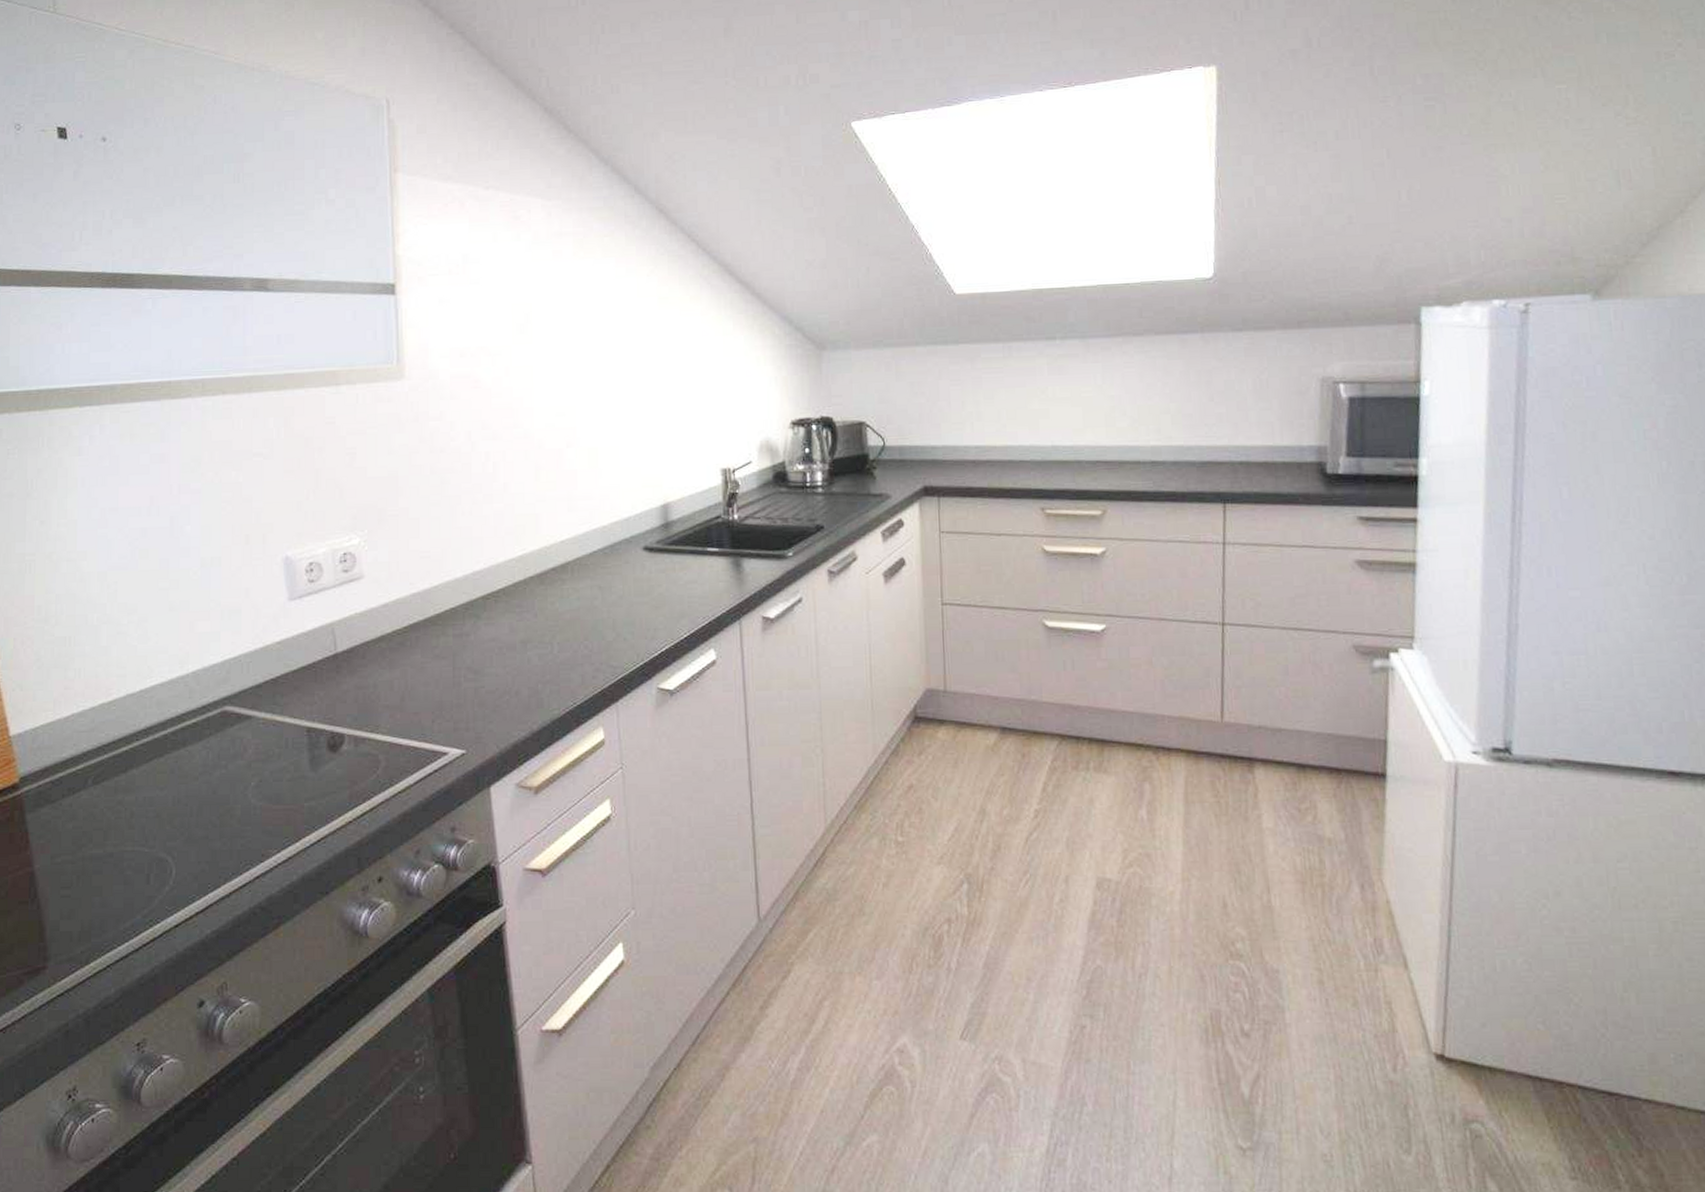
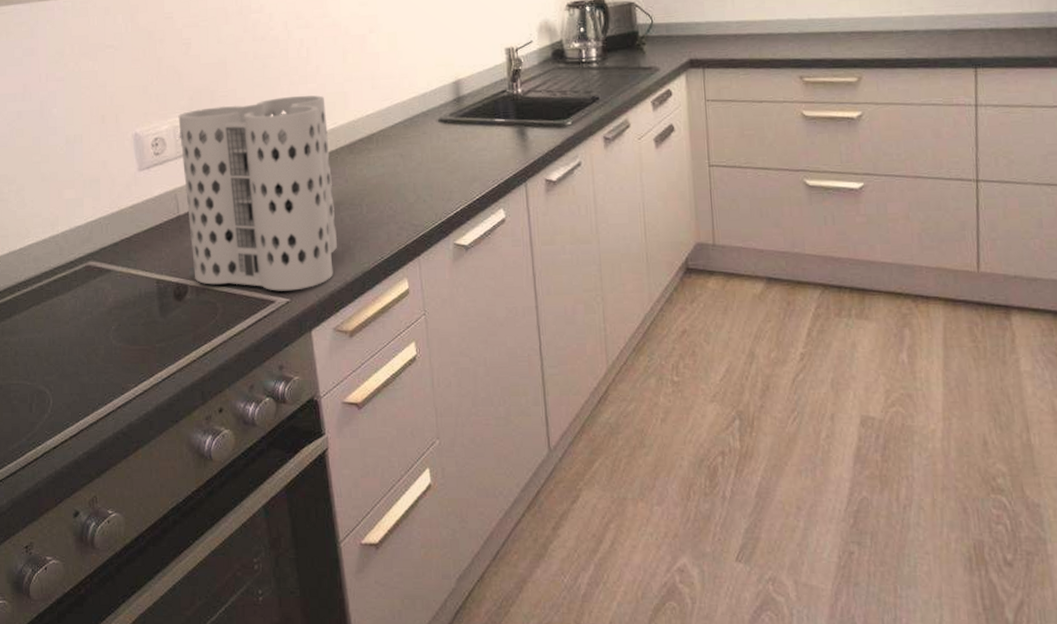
utensil holder: none [338,516,524,741] -> present [178,95,338,291]

